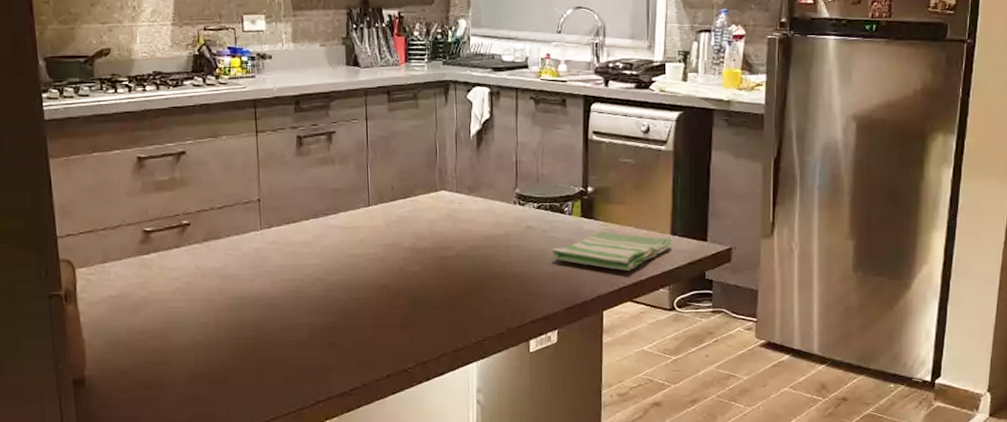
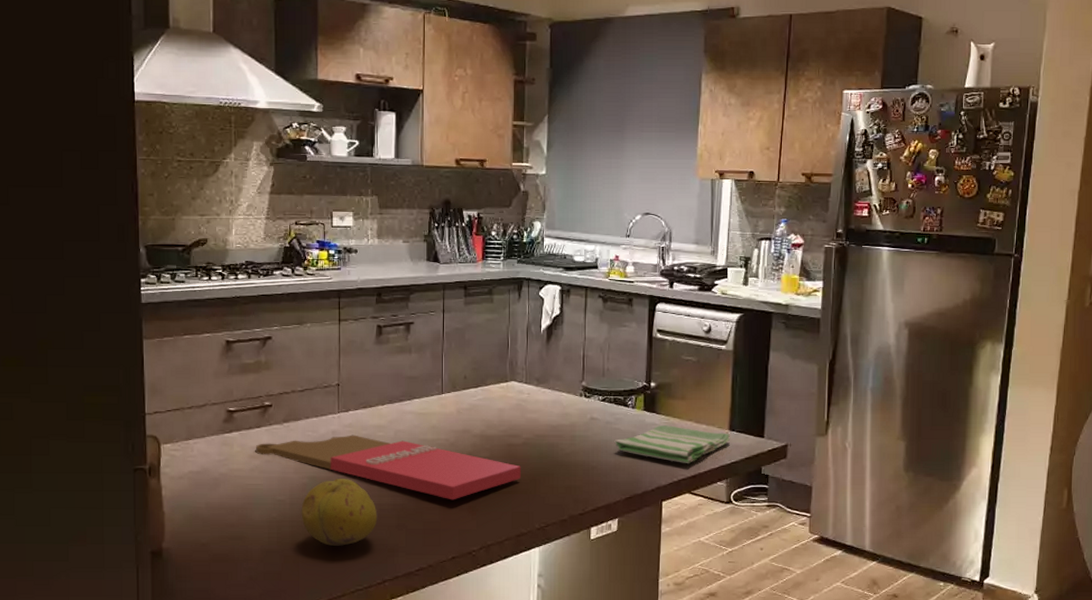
cutting board: none [175,252,456,317] -> present [255,435,522,500]
fruit: none [227,297,308,368] -> present [301,478,378,546]

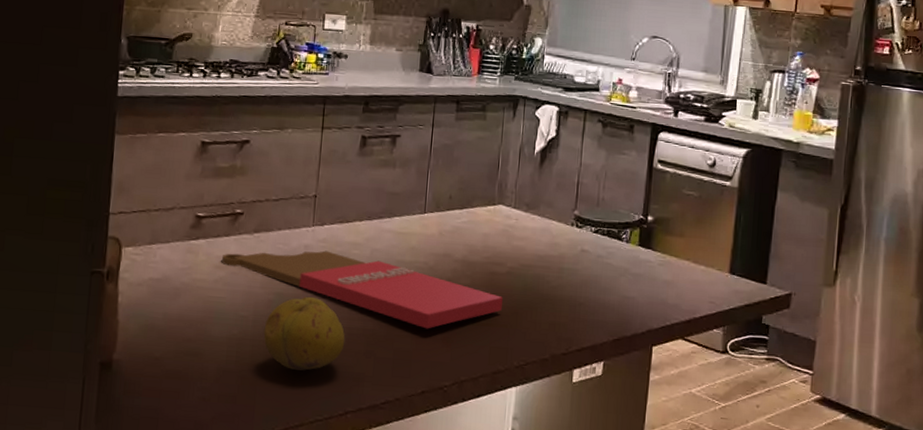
dish towel: present [614,425,730,464] -> none [605,263,730,308]

